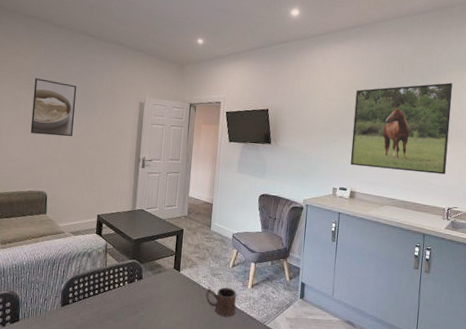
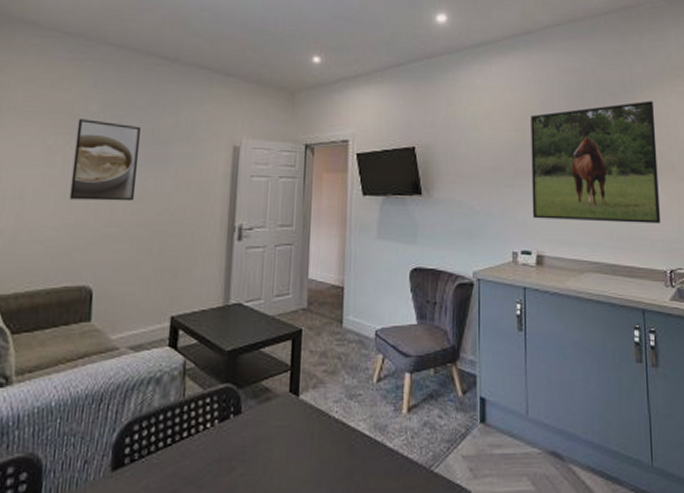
mug: present [206,287,236,317] -> none [340,414,387,463]

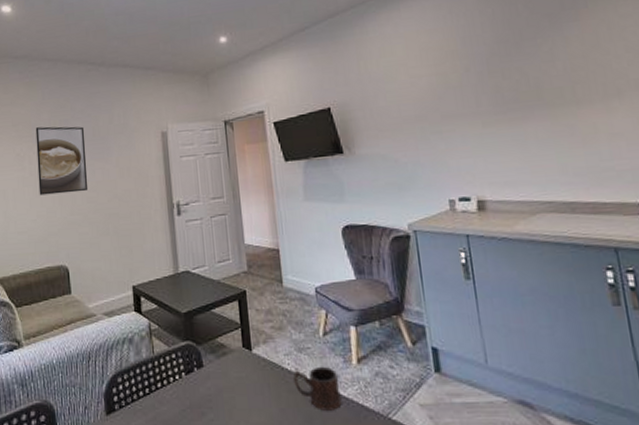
mug: none [340,414,387,463] -> present [293,366,342,411]
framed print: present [531,101,661,224] -> none [452,14,629,163]

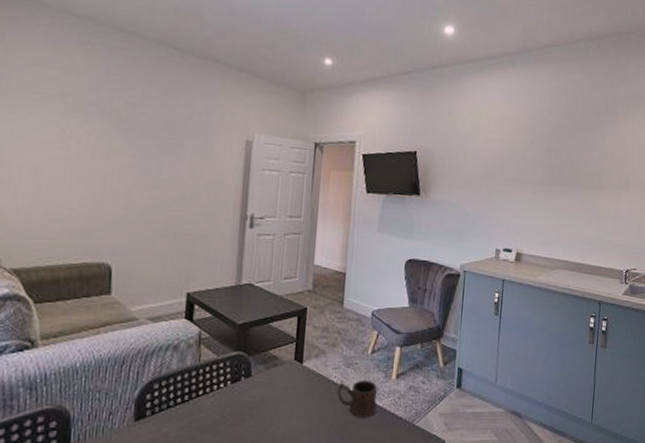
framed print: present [35,126,89,196] -> none [85,104,156,187]

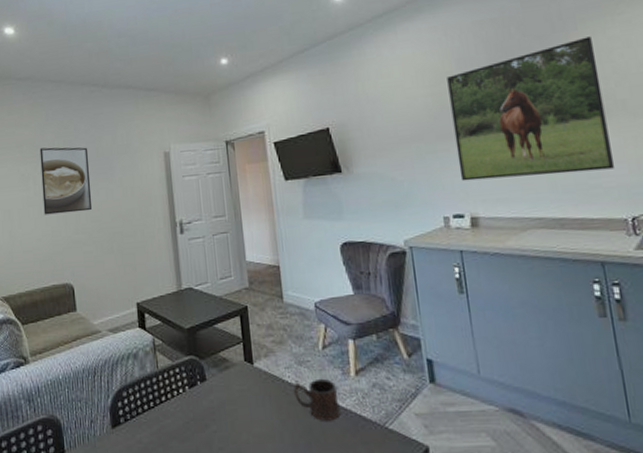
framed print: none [85,104,156,187] -> present [39,147,93,215]
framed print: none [515,122,631,231] -> present [447,36,615,181]

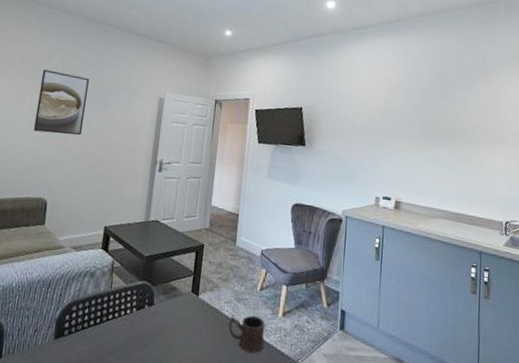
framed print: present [447,36,615,181] -> none [394,81,503,183]

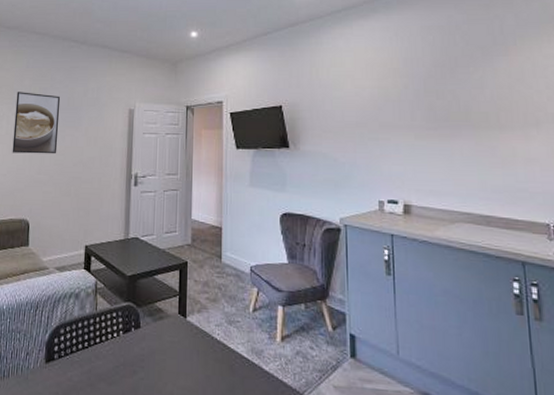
mug: present [228,315,265,353] -> none [222,339,263,383]

